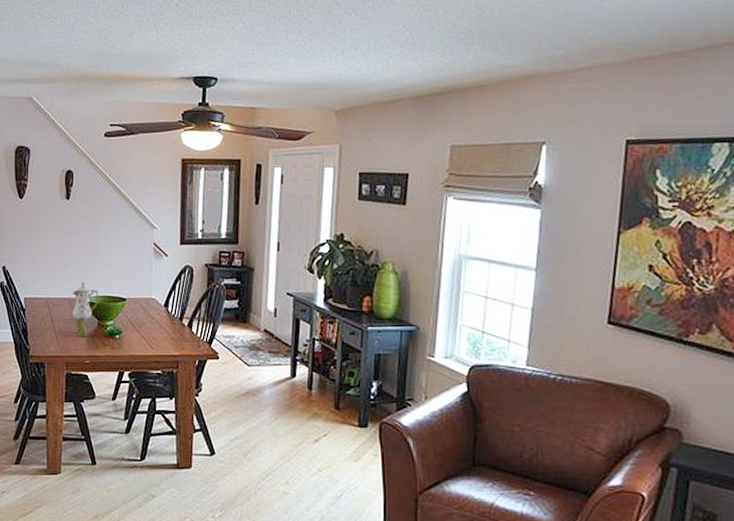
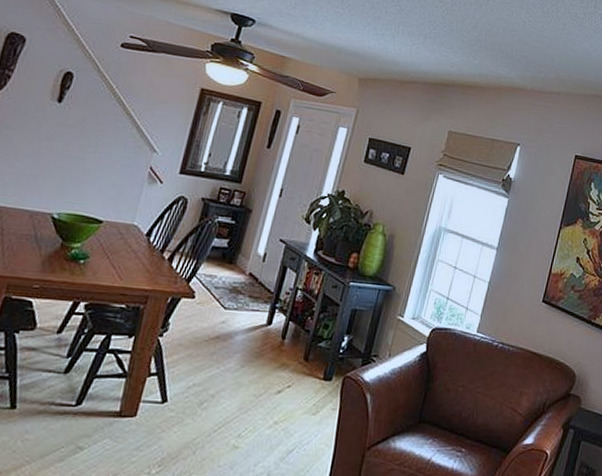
teapot: present [72,283,99,336] -> none [30,196,71,257]

